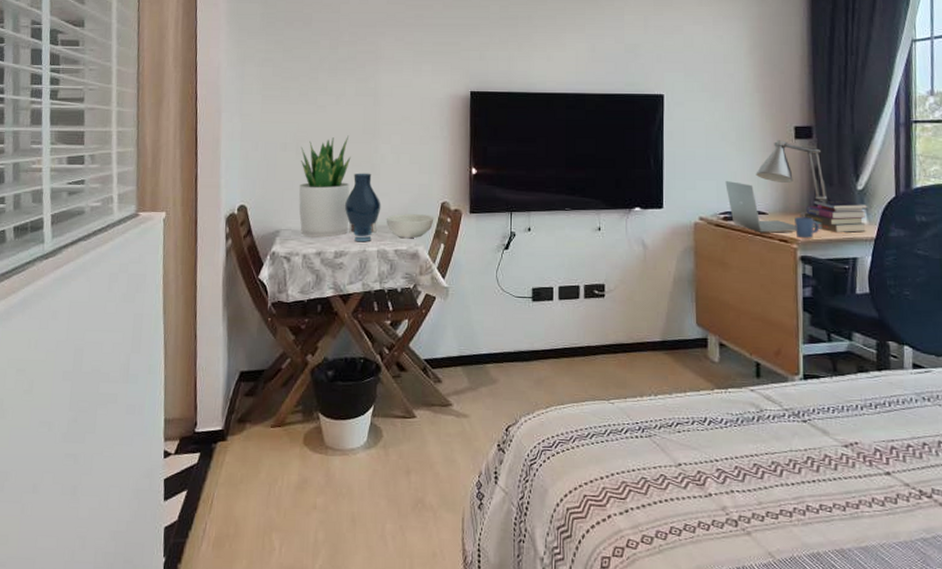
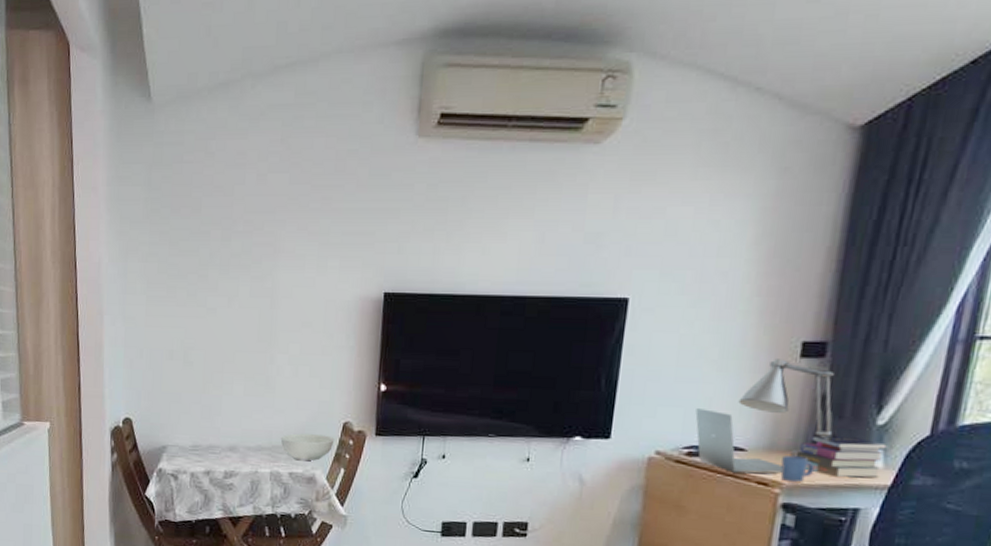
planter: present [298,135,351,238] -> none [186,343,244,456]
vase: present [344,173,381,243] -> none [235,386,276,463]

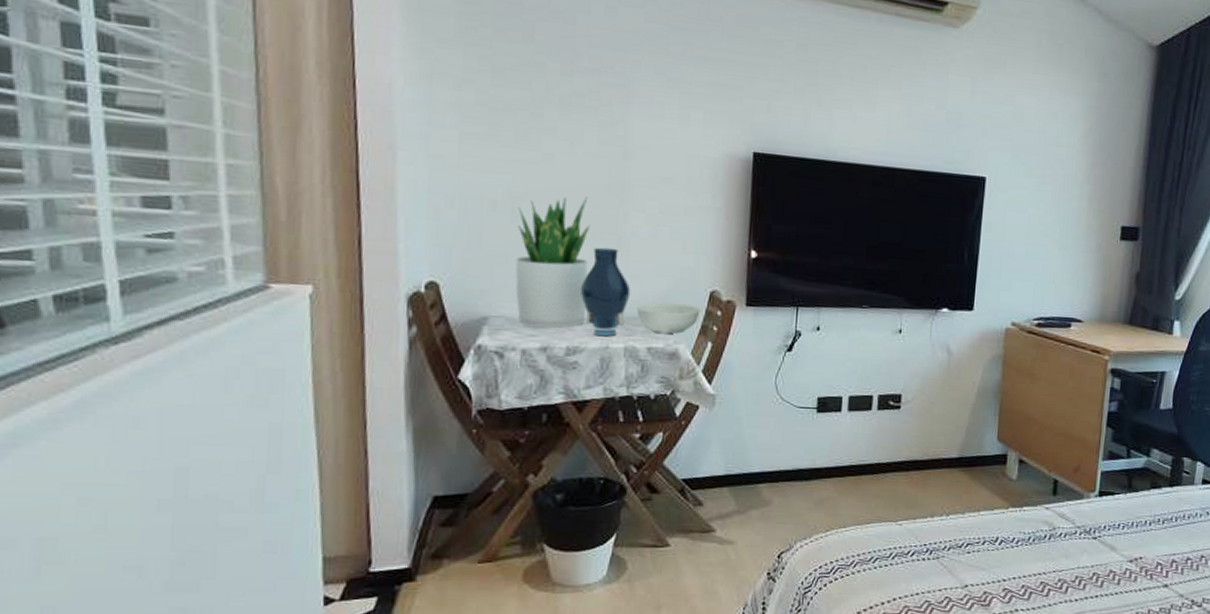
planter: none [186,343,244,456] -> present [515,196,590,329]
vase: none [235,386,276,463] -> present [579,247,631,337]
laptop: present [695,409,783,474] -> none [1043,283,1111,343]
desk lamp: present [738,359,836,458] -> none [1076,240,1146,328]
mug: present [780,455,815,483] -> none [1108,326,1134,351]
books: present [797,436,887,478] -> none [1120,309,1182,346]

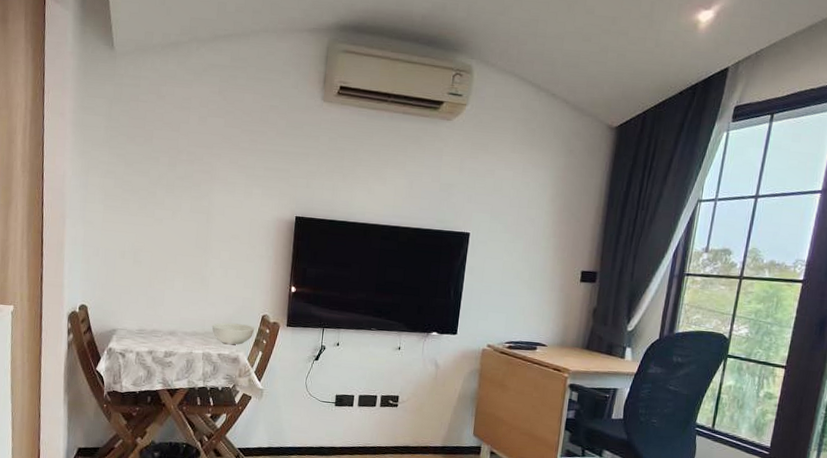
planter: present [515,196,590,329] -> none [134,248,183,339]
vase: present [579,247,631,337] -> none [175,283,209,345]

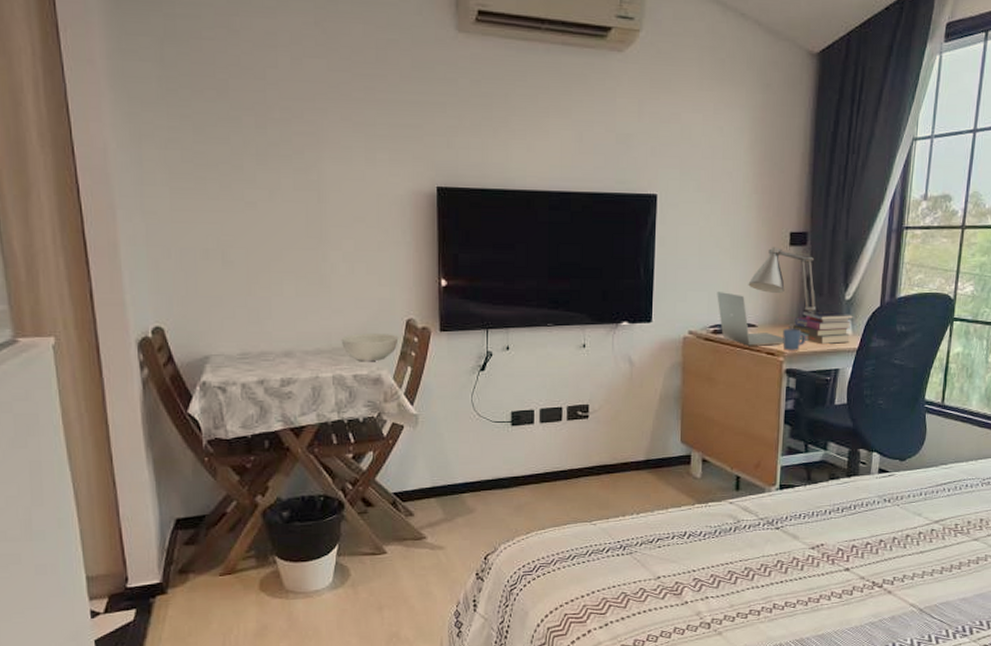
laptop: none [513,315,570,363] -> present [717,292,784,346]
desk lamp: none [541,282,602,352] -> present [748,247,817,330]
mug: none [568,350,590,370] -> present [782,329,806,351]
books: none [579,337,634,368] -> present [793,311,853,345]

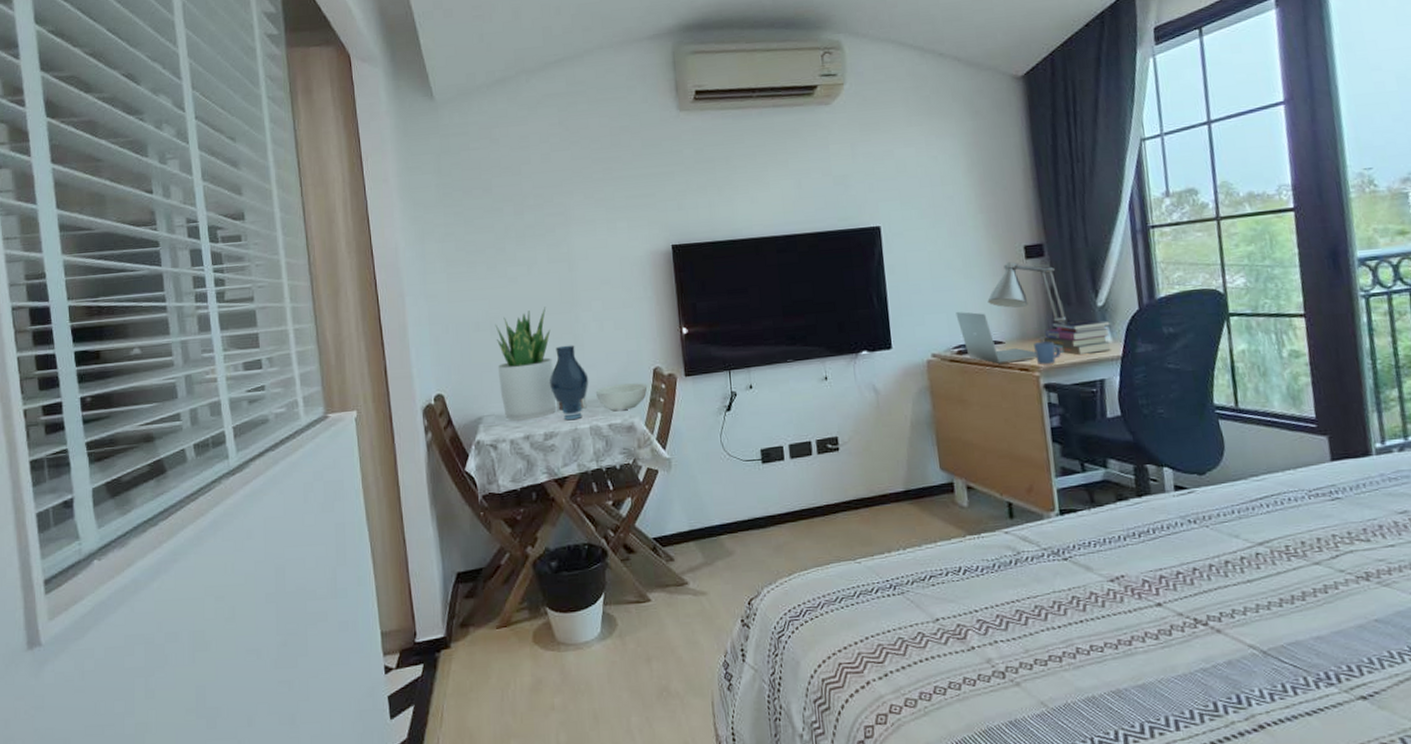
planter: none [227,240,296,363] -> present [495,307,557,421]
vase: none [288,285,335,368] -> present [549,345,589,421]

